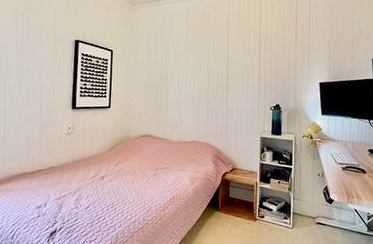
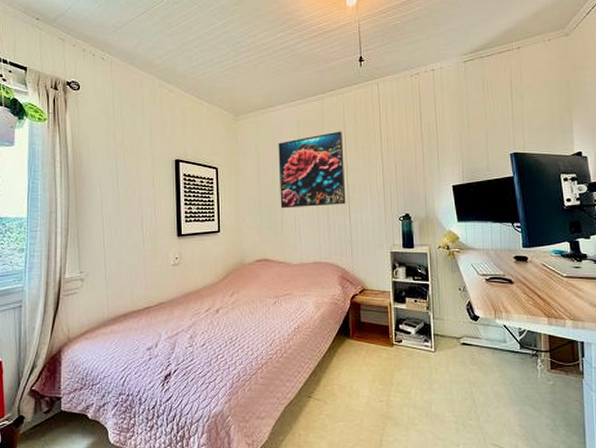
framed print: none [166,26,226,92] -> present [278,131,346,209]

